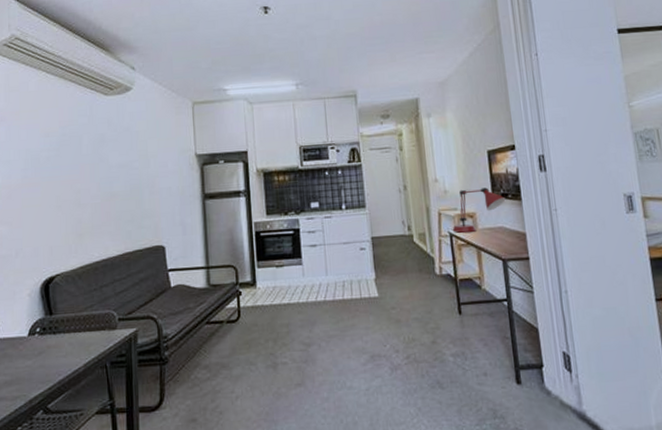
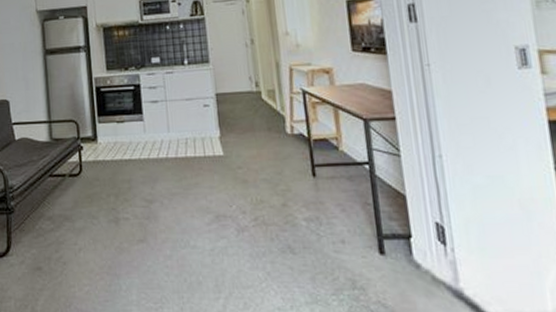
desk lamp: present [452,187,506,233] -> none [305,40,368,90]

